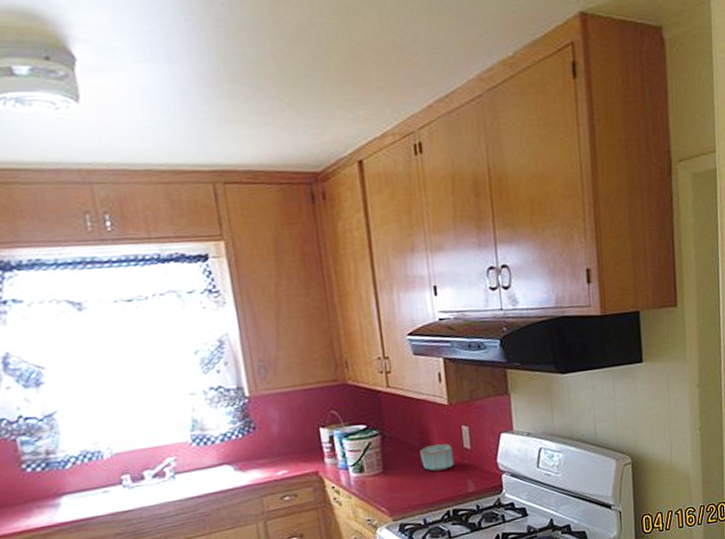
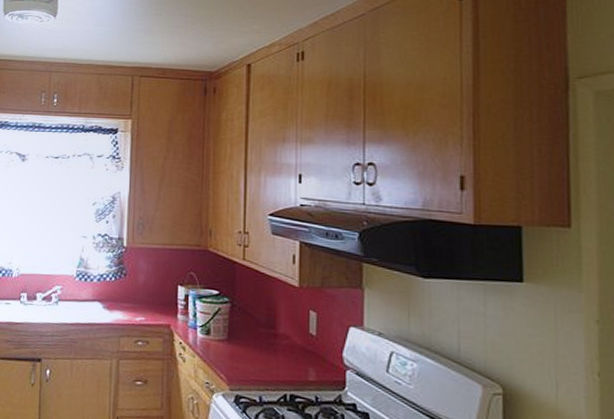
bowl: present [420,443,454,471] -> none [265,323,298,351]

